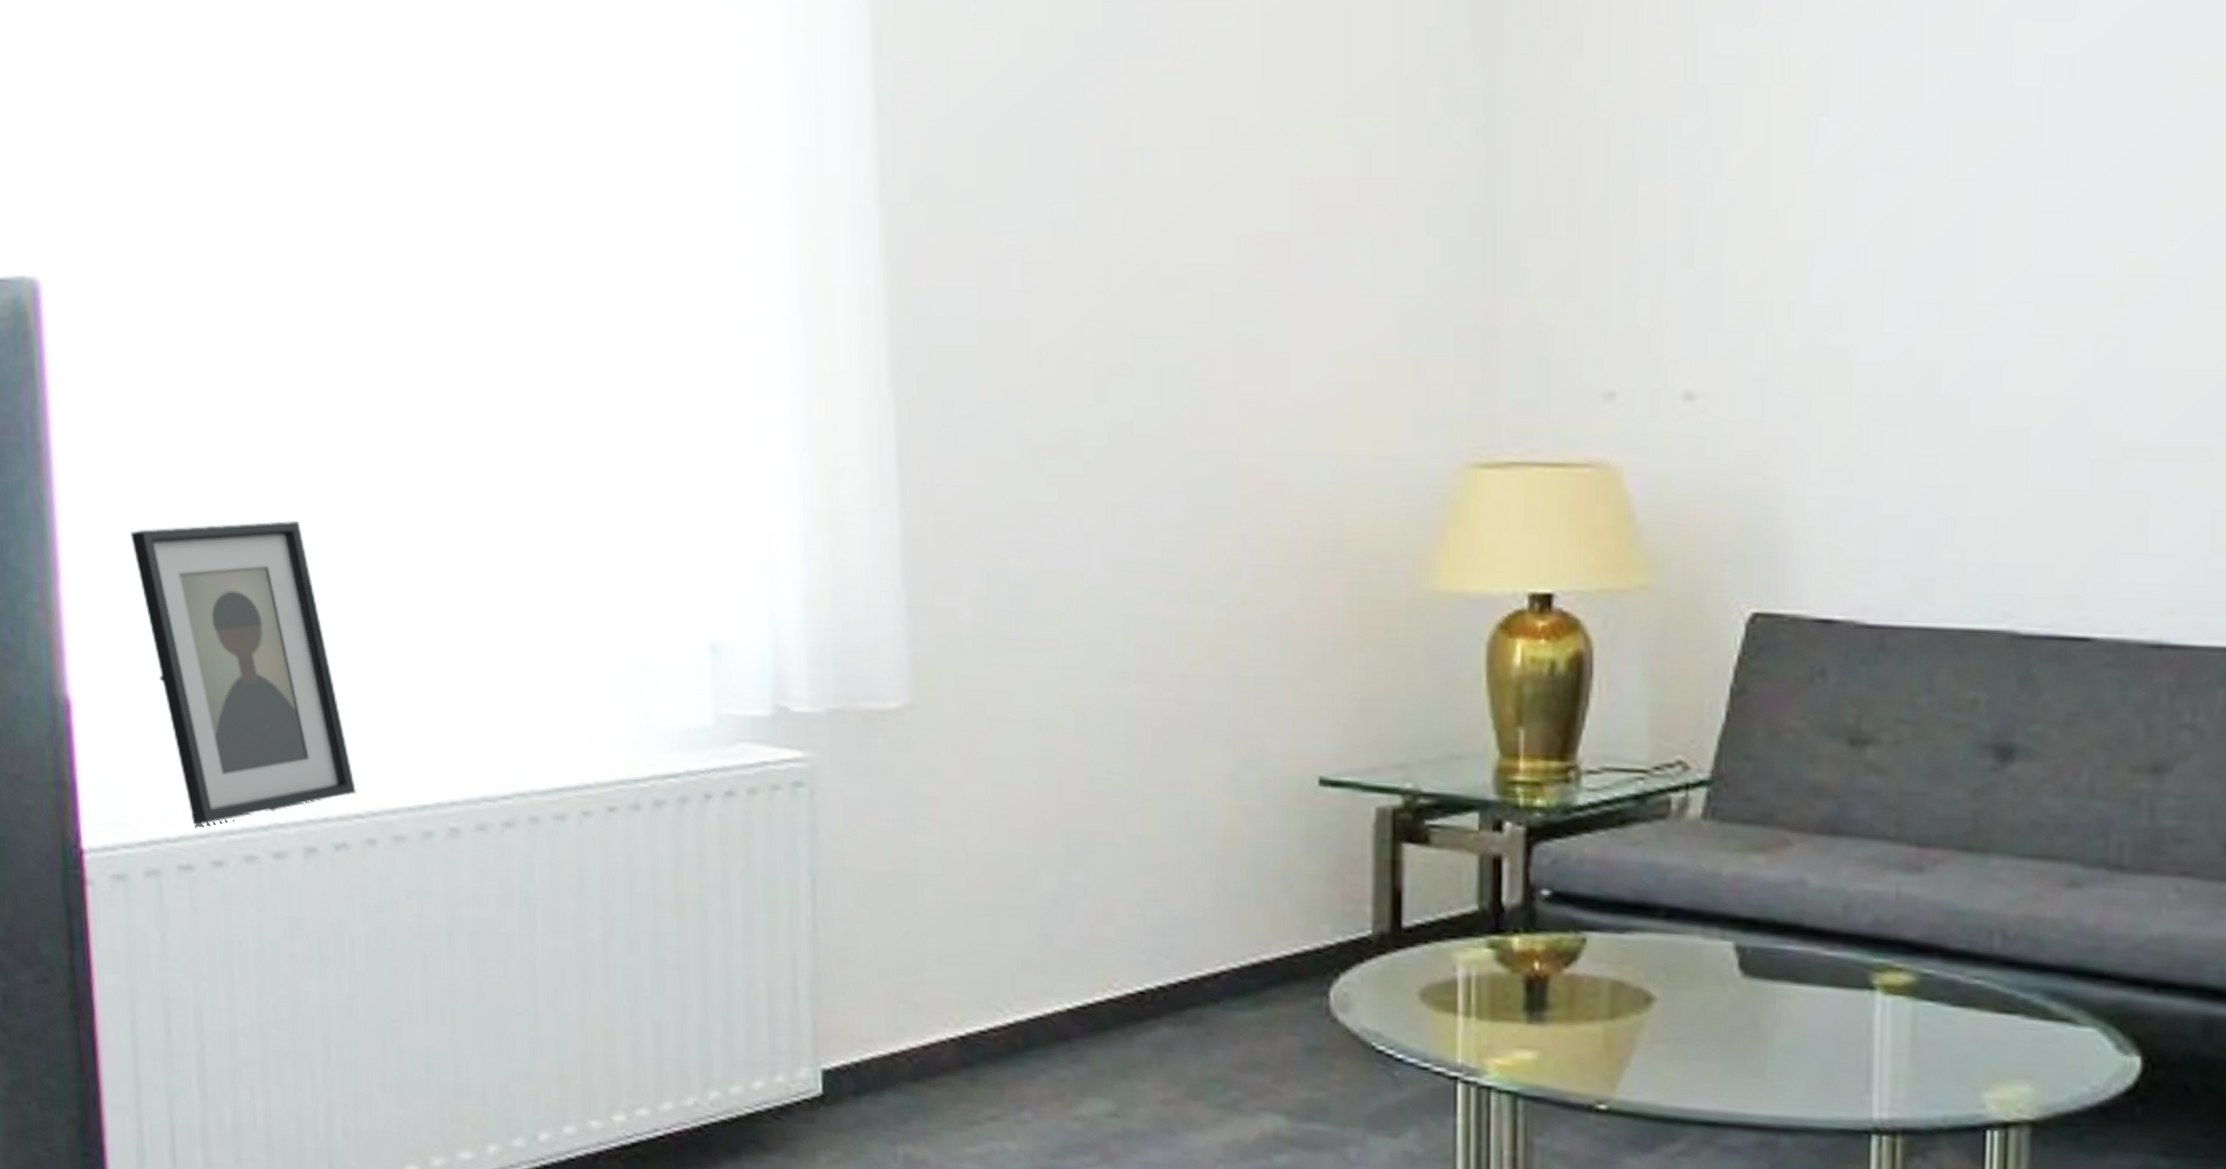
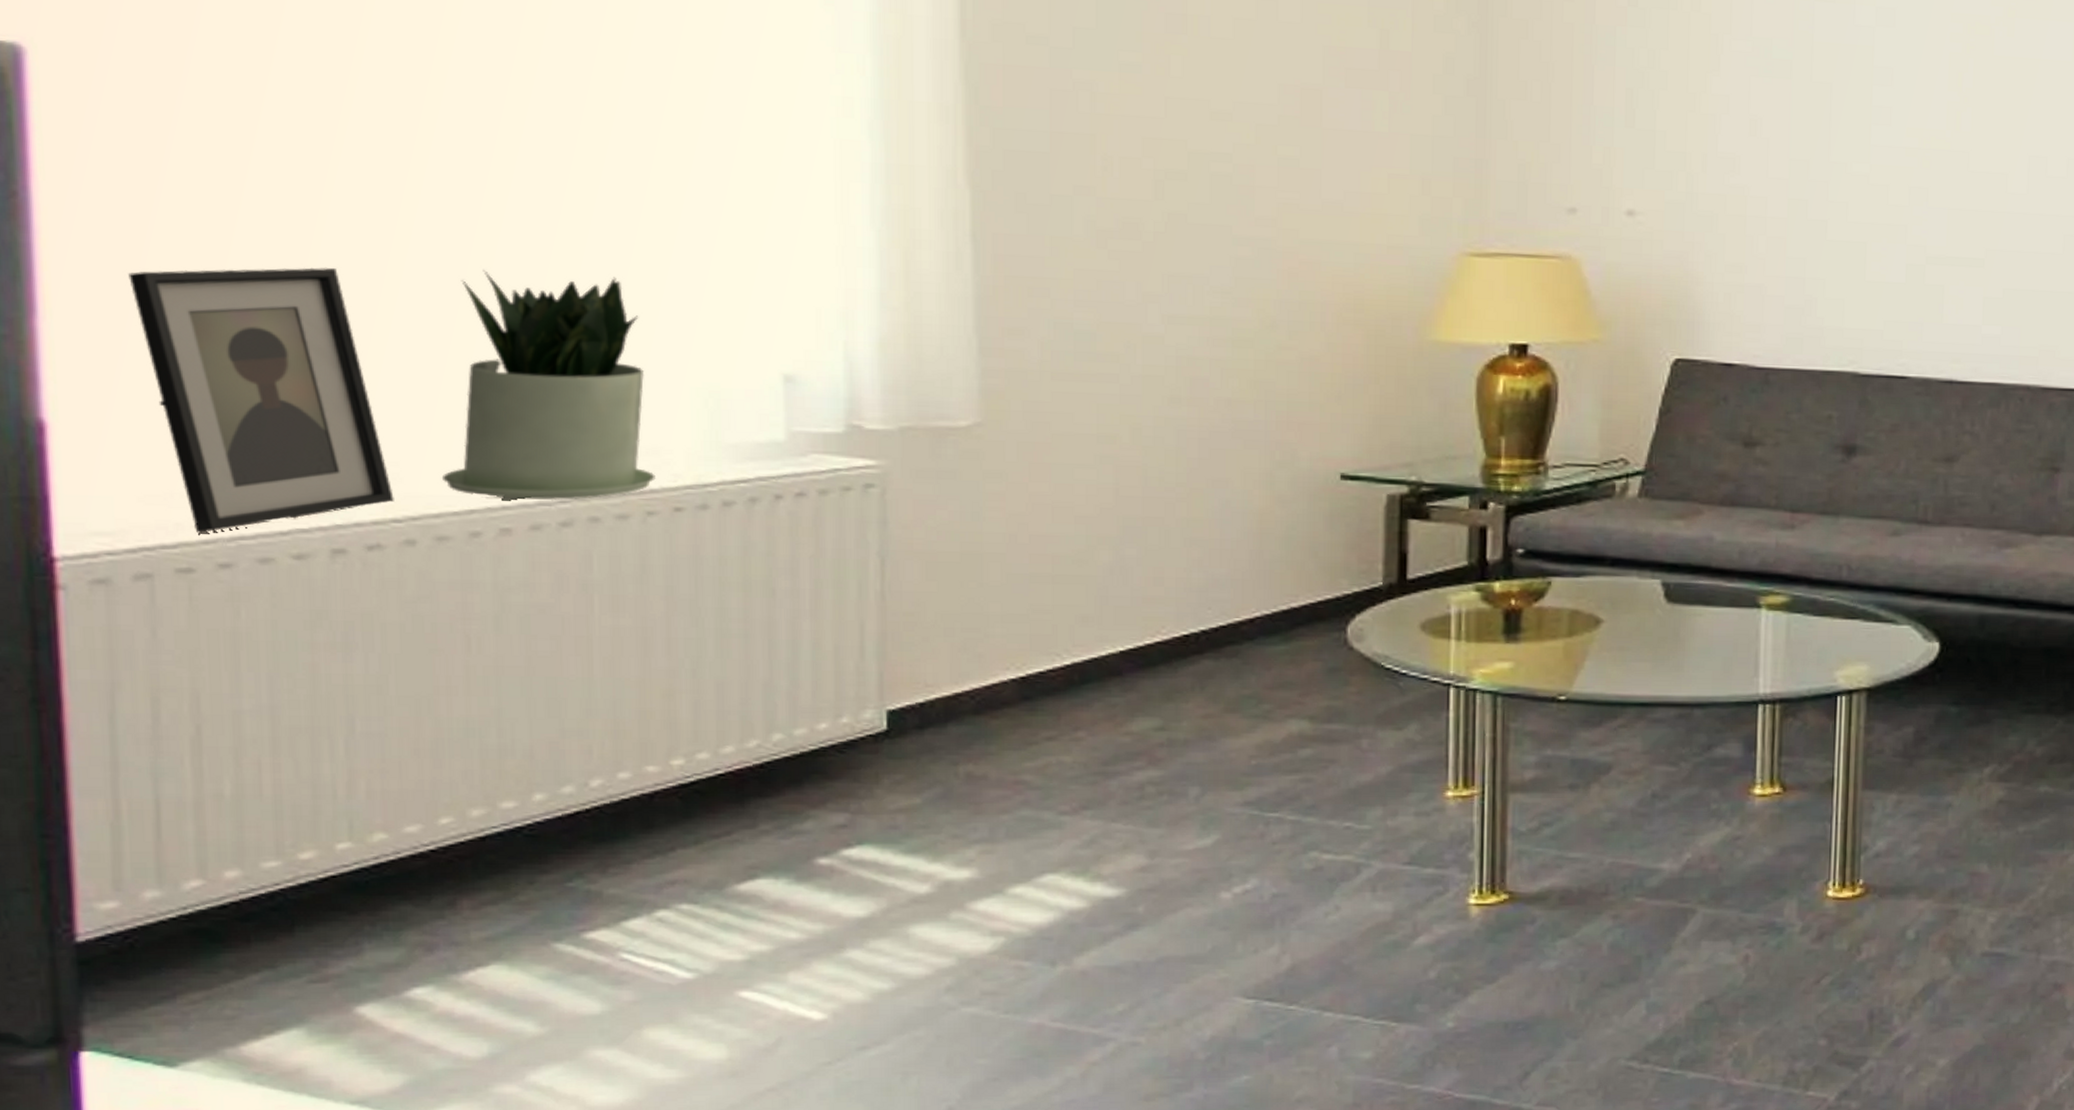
planter: none [396,518,590,796] -> present [441,269,656,501]

